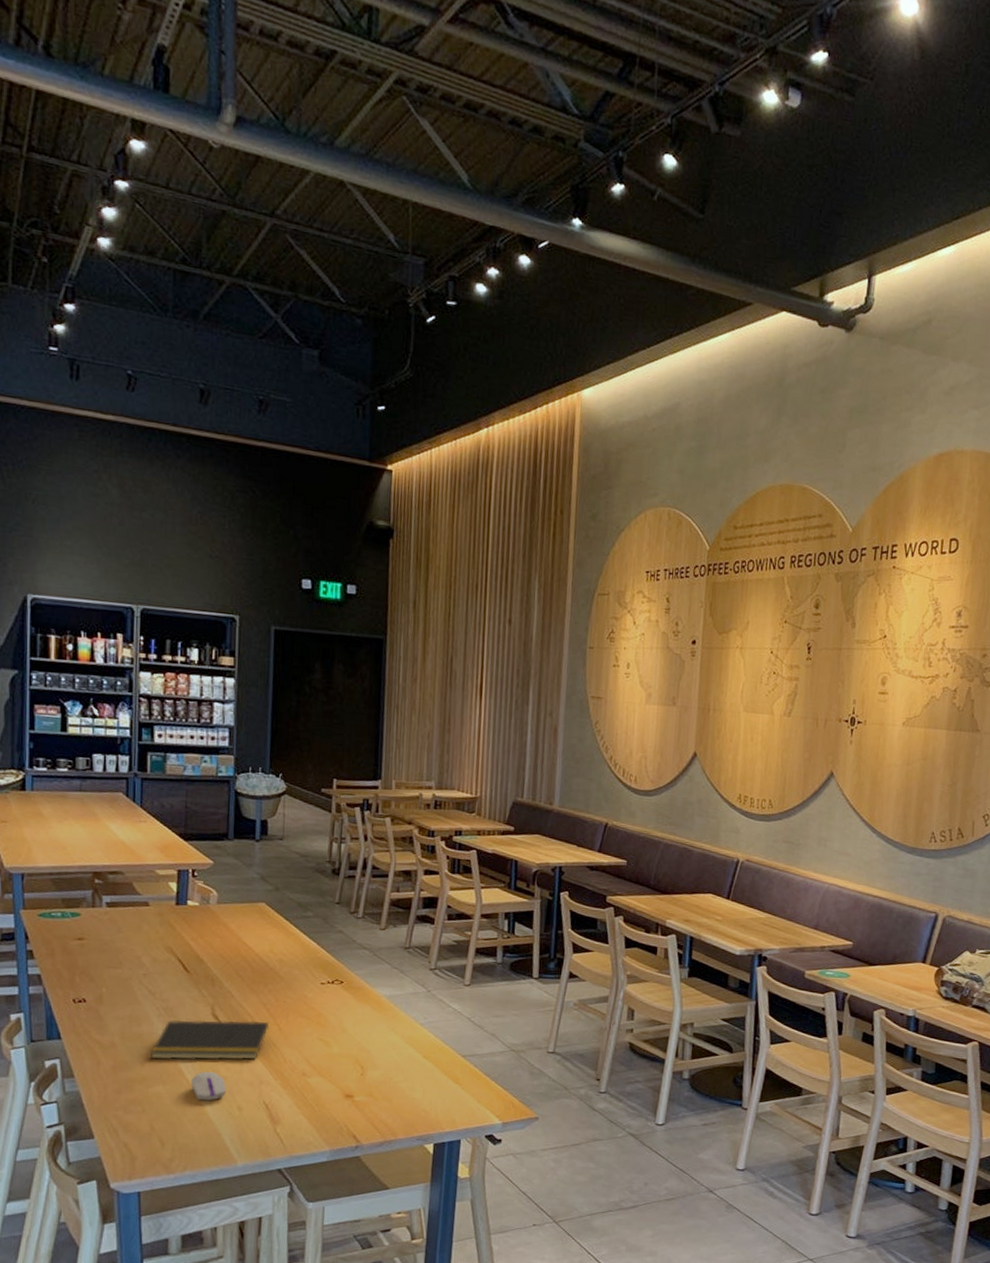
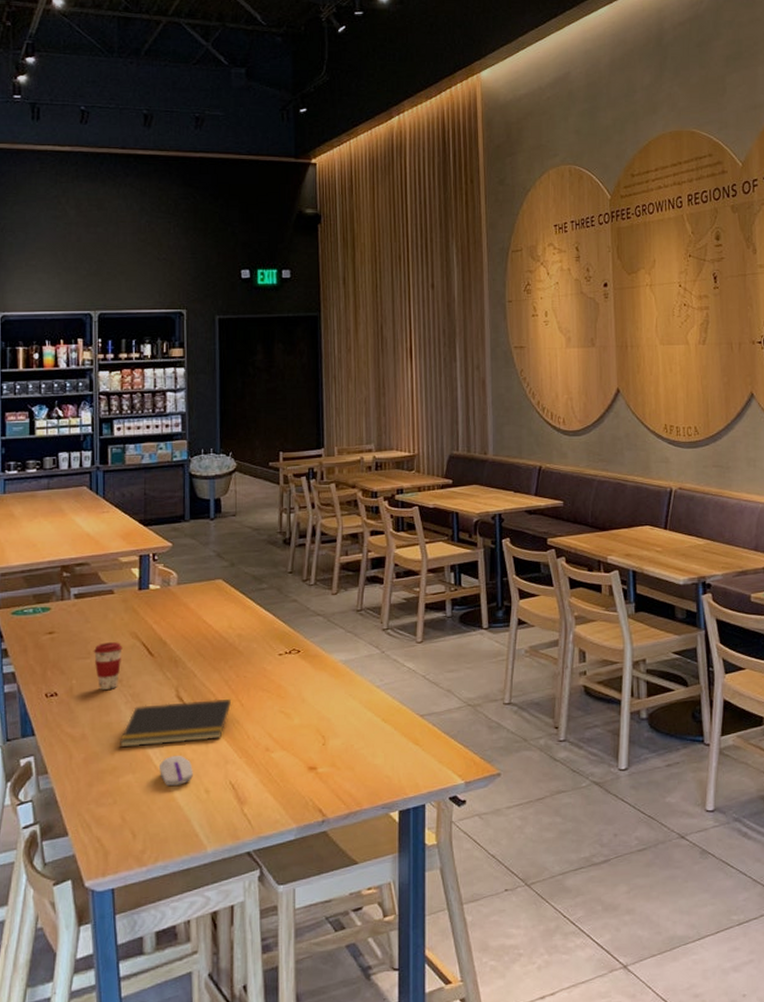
coffee cup: none [125,954,157,1001] -> present [93,642,123,690]

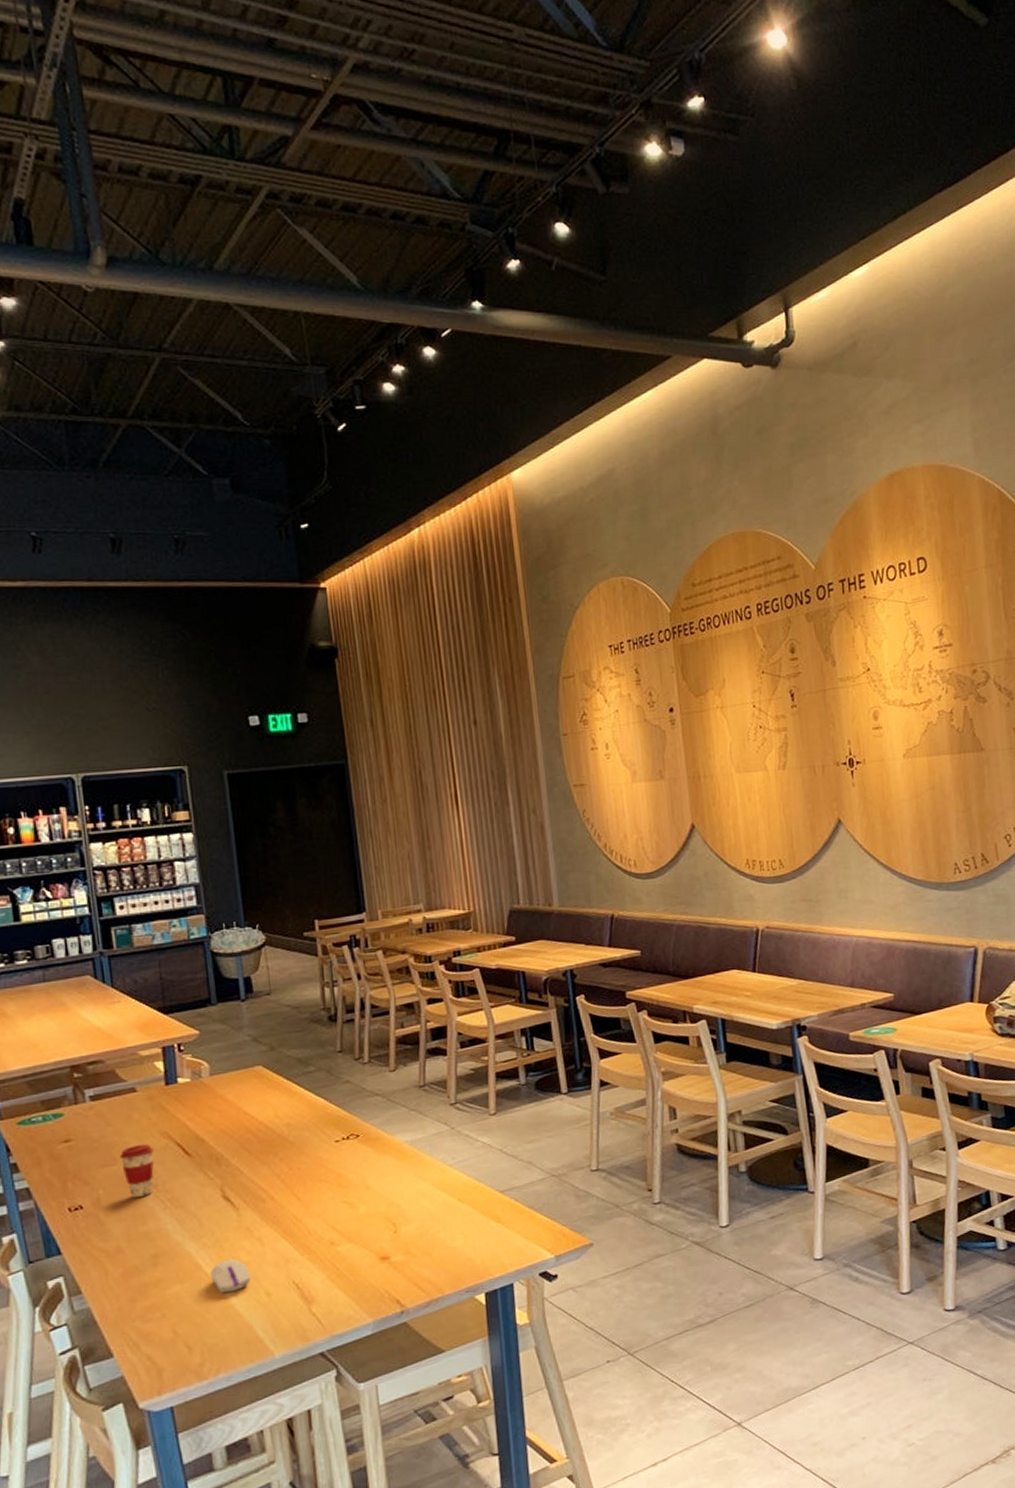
notepad: present [119,698,232,748] -> none [160,1193,287,1258]

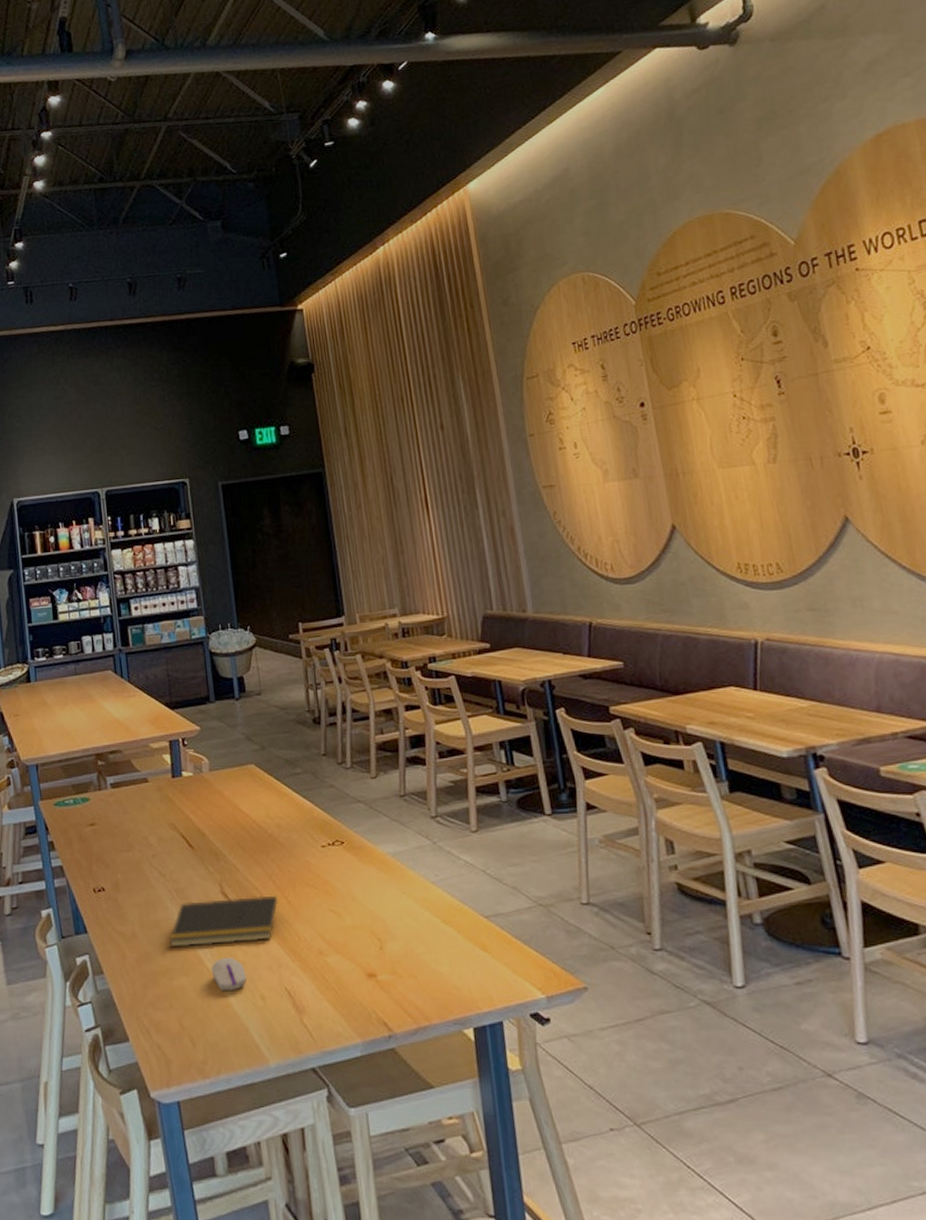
coffee cup: present [119,1144,154,1198] -> none [134,834,163,885]
notepad: none [160,1193,287,1258] -> present [168,895,279,948]

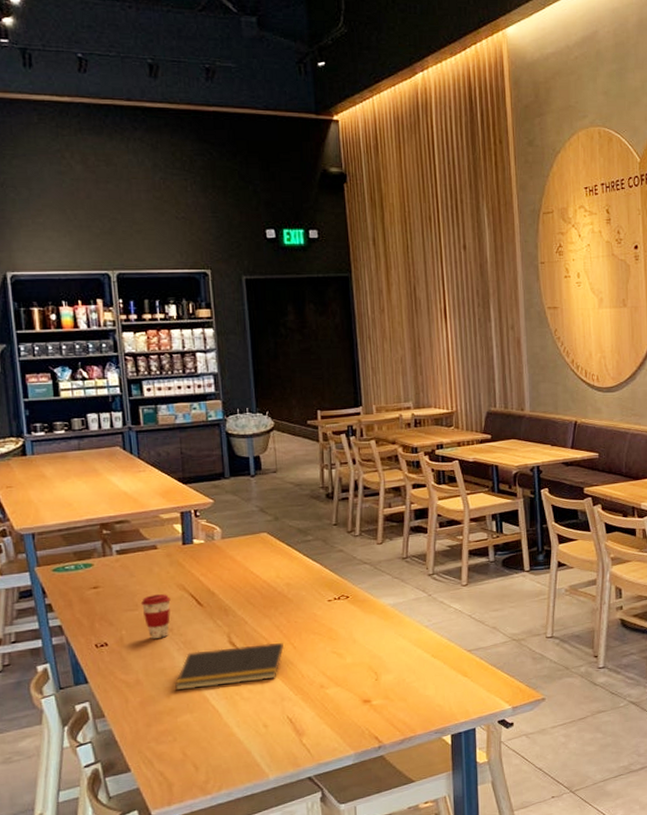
coffee cup: none [134,834,163,885] -> present [140,594,171,639]
computer mouse: present [210,958,247,990] -> none [215,695,251,723]

